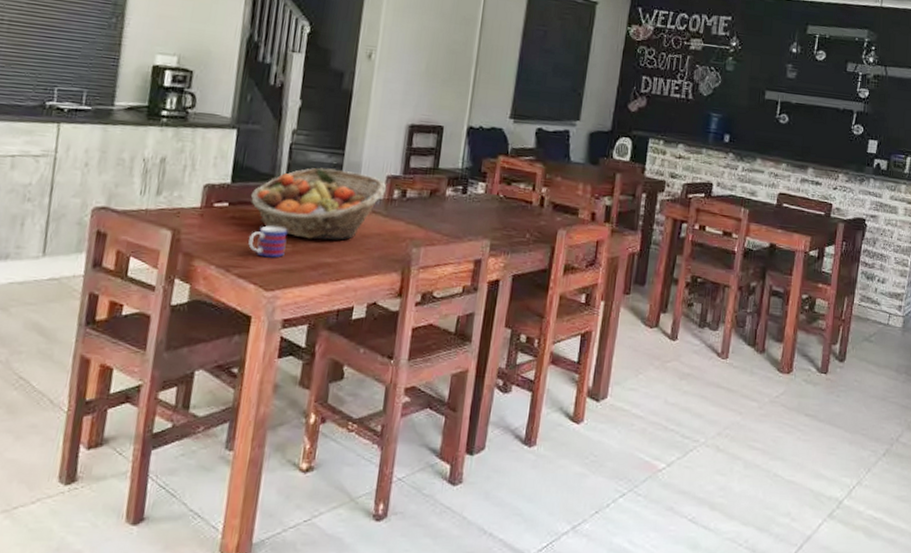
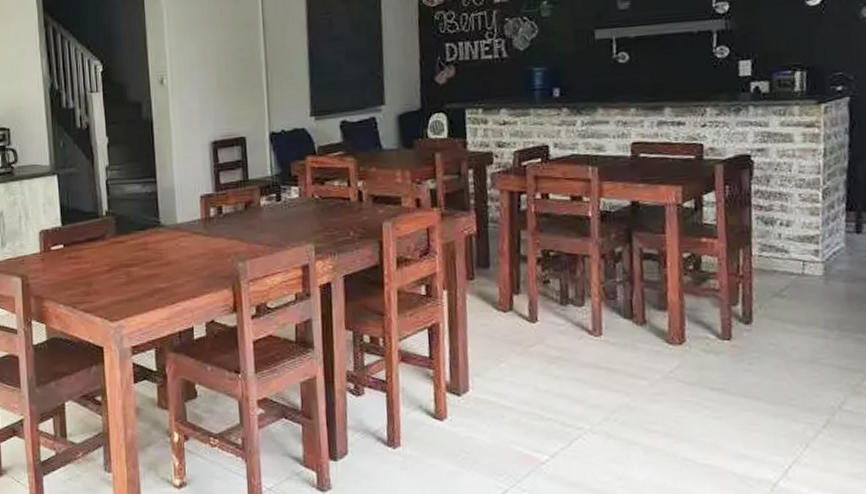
mug: present [248,226,288,258] -> none [87,260,121,291]
fruit basket: present [250,167,386,240] -> none [80,197,202,268]

